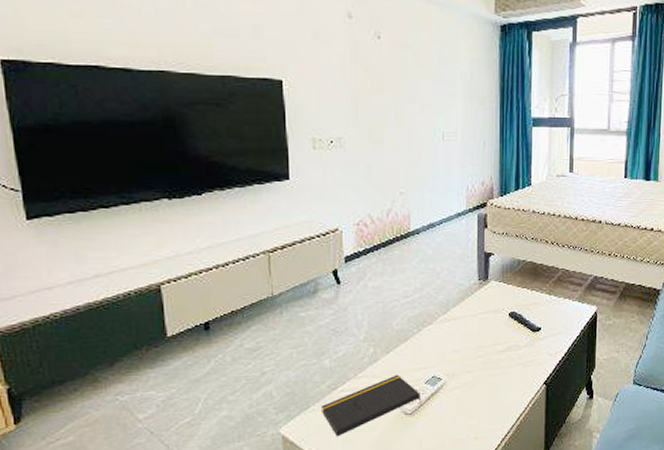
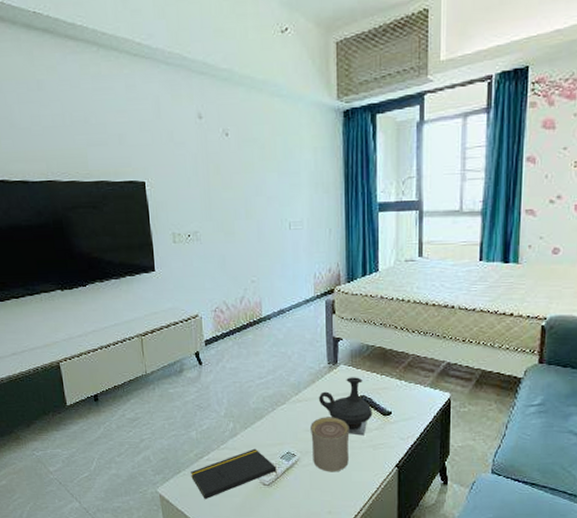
cup: none [458,335,499,395] -> present [311,417,350,472]
teapot: none [467,293,522,354] -> present [318,377,373,436]

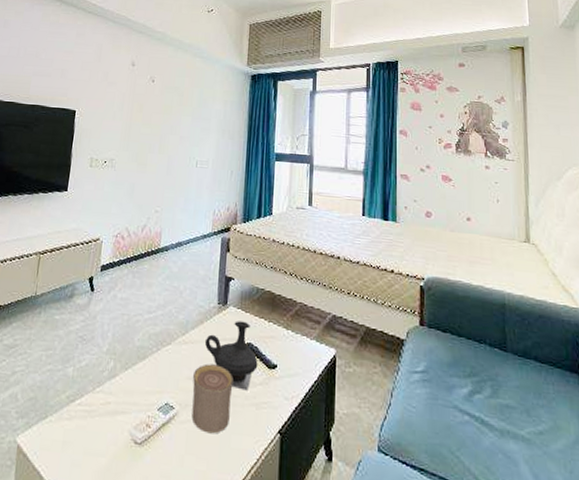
notepad: present [191,448,278,500] -> none [57,395,153,457]

